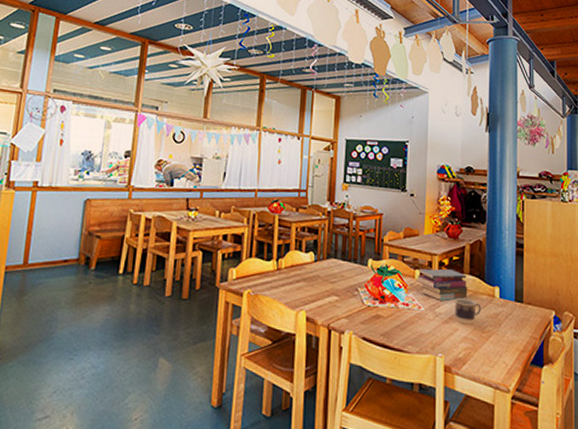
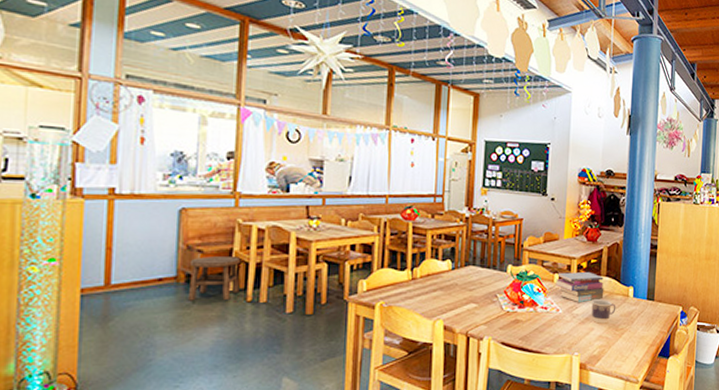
stool: none [85,242,131,281] -> present [187,256,241,301]

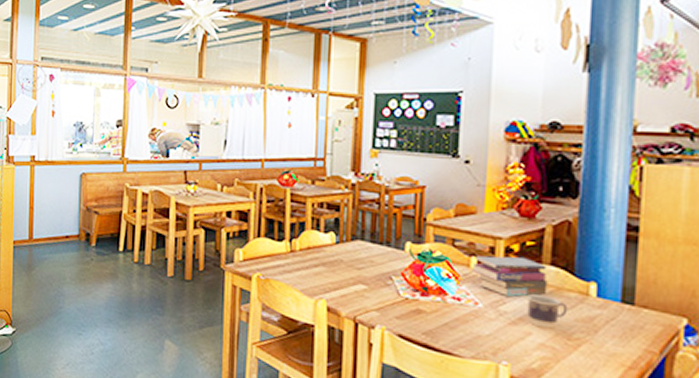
stool: present [187,256,241,301] -> none [87,218,129,259]

